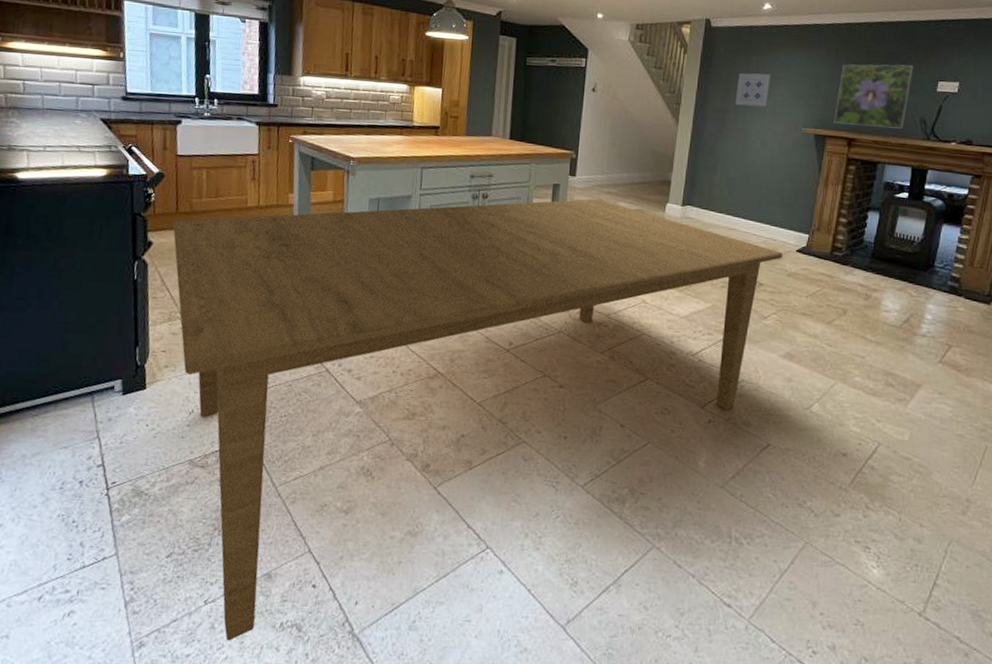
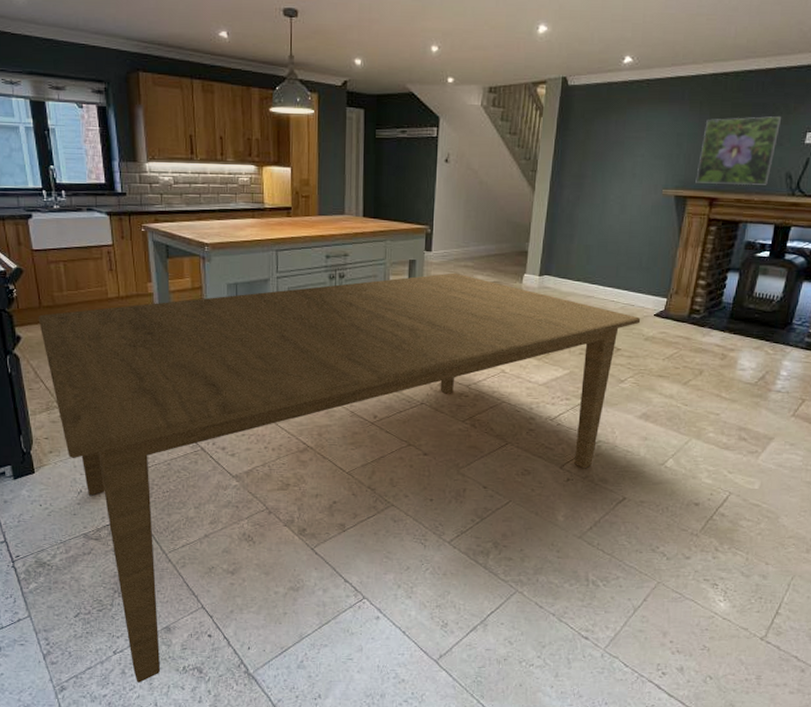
wall art: present [735,73,772,107] -> none [593,133,631,170]

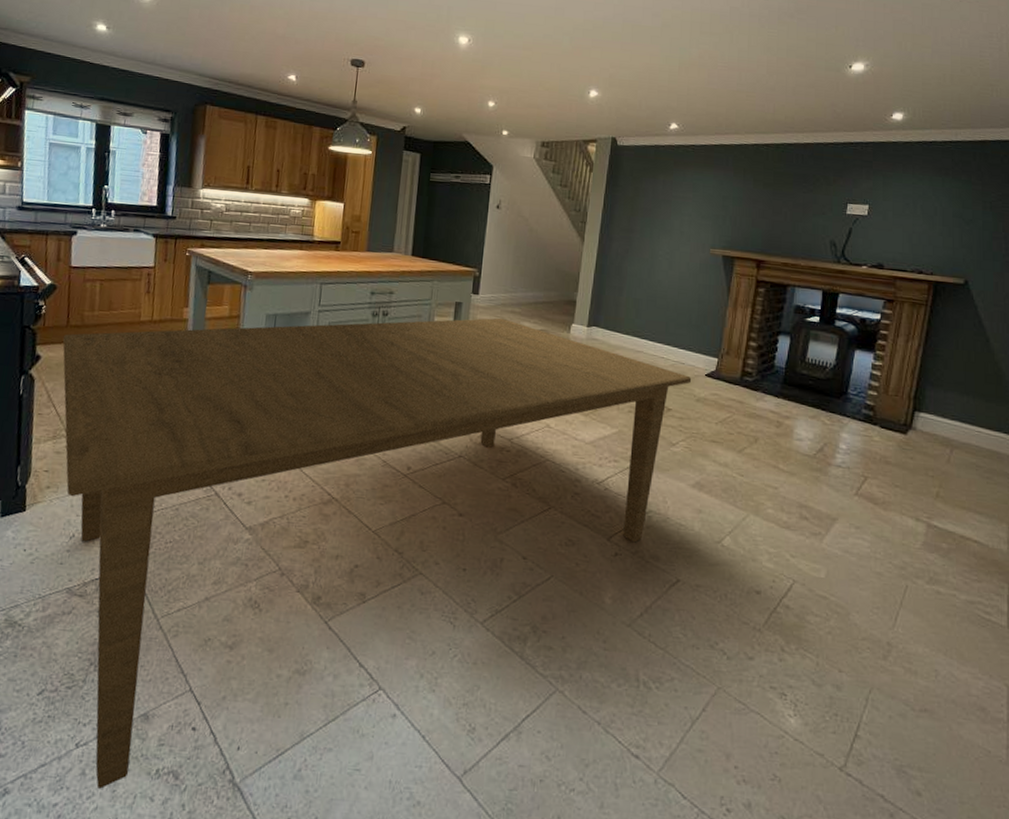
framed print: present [695,115,782,186] -> none [742,185,823,251]

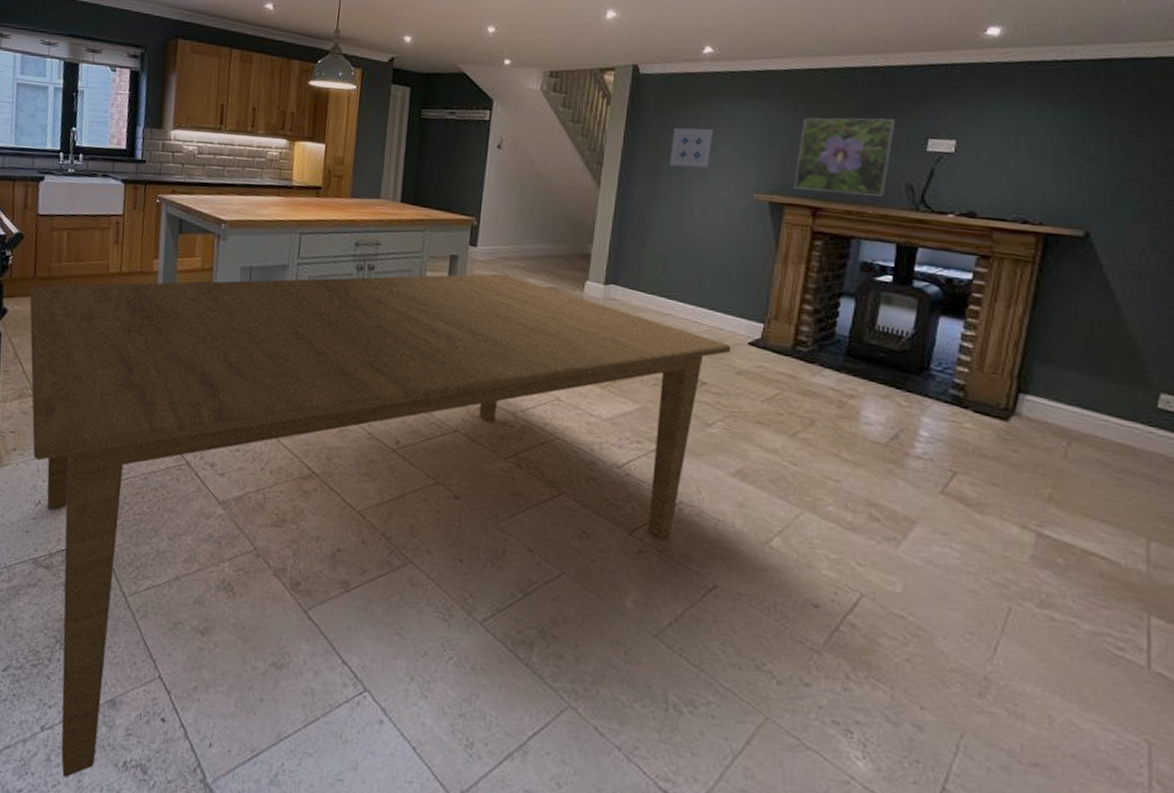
wall art: none [641,192,679,227] -> present [669,127,714,168]
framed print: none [742,185,823,251] -> present [794,117,896,197]

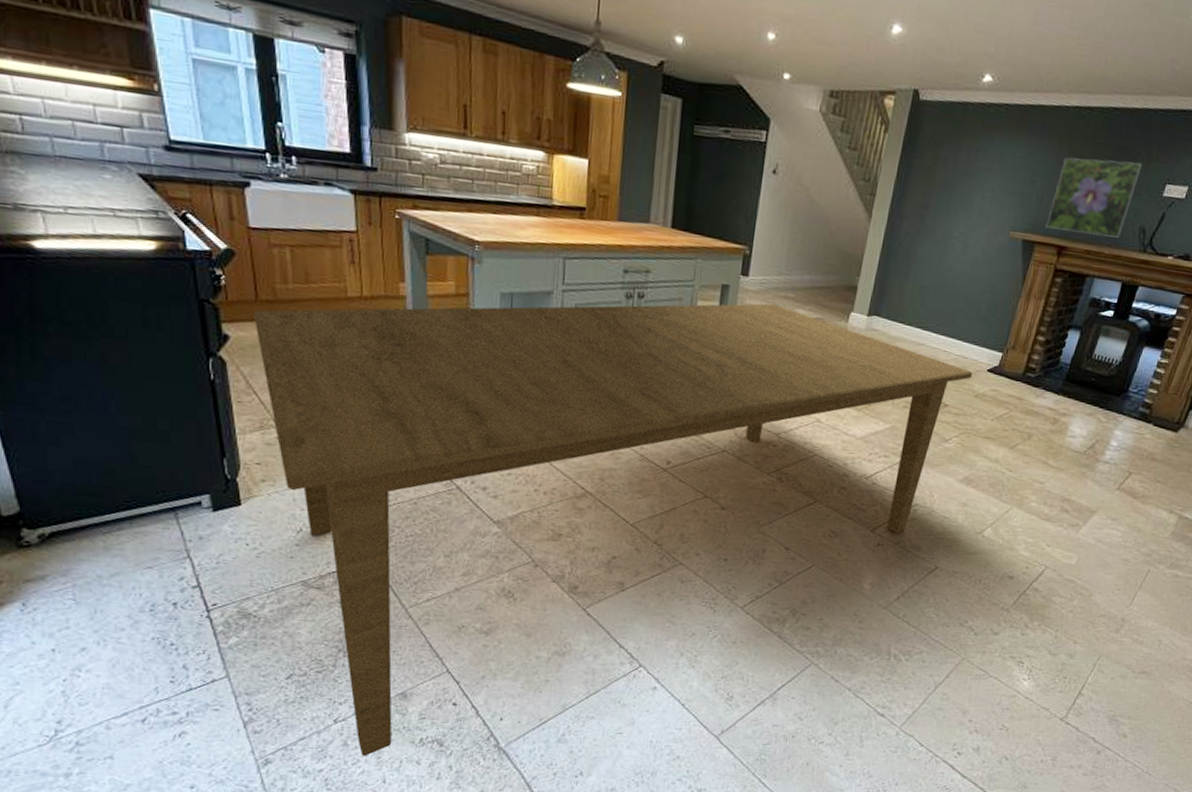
wall art: present [669,127,714,168] -> none [938,161,983,204]

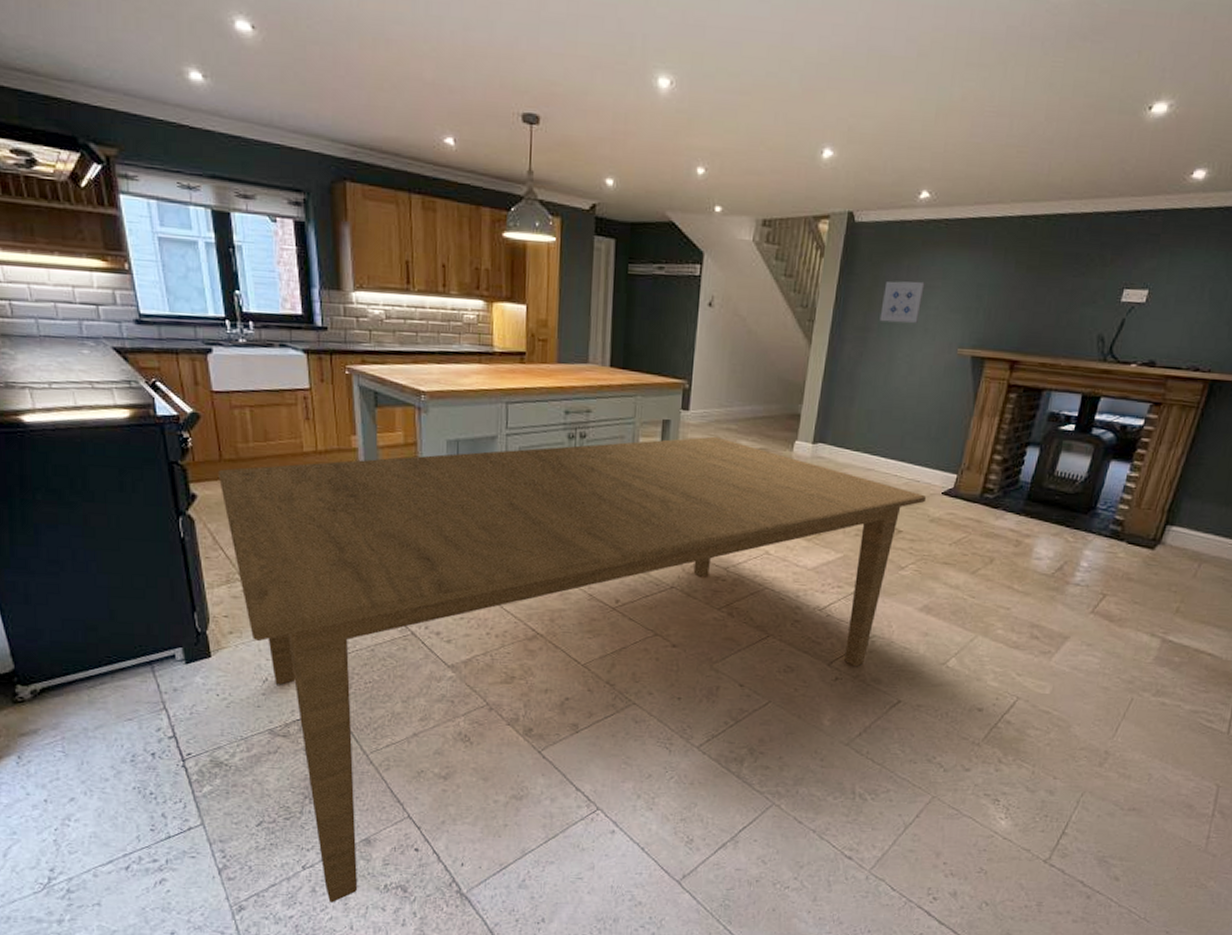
wall art: none [938,161,983,204] -> present [879,281,925,323]
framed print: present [1046,157,1143,238] -> none [995,268,1097,348]

